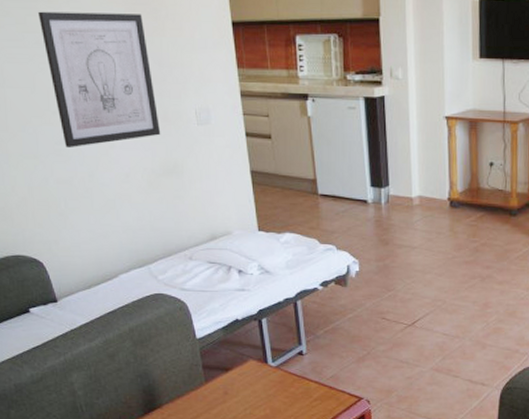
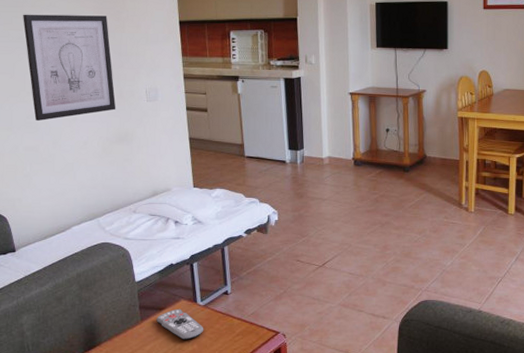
remote control: none [222,369,277,404] -> present [156,308,204,340]

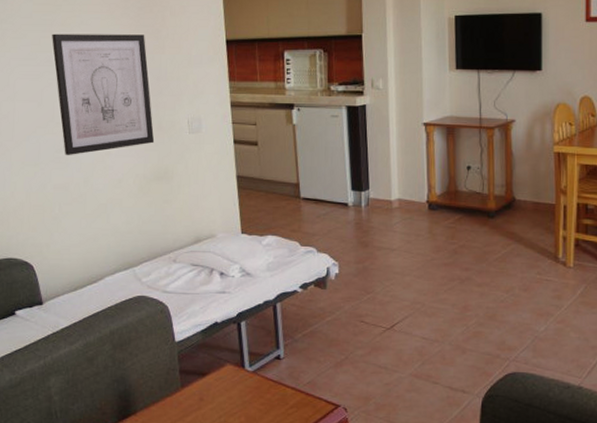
remote control: present [156,308,204,340] -> none [198,374,253,411]

